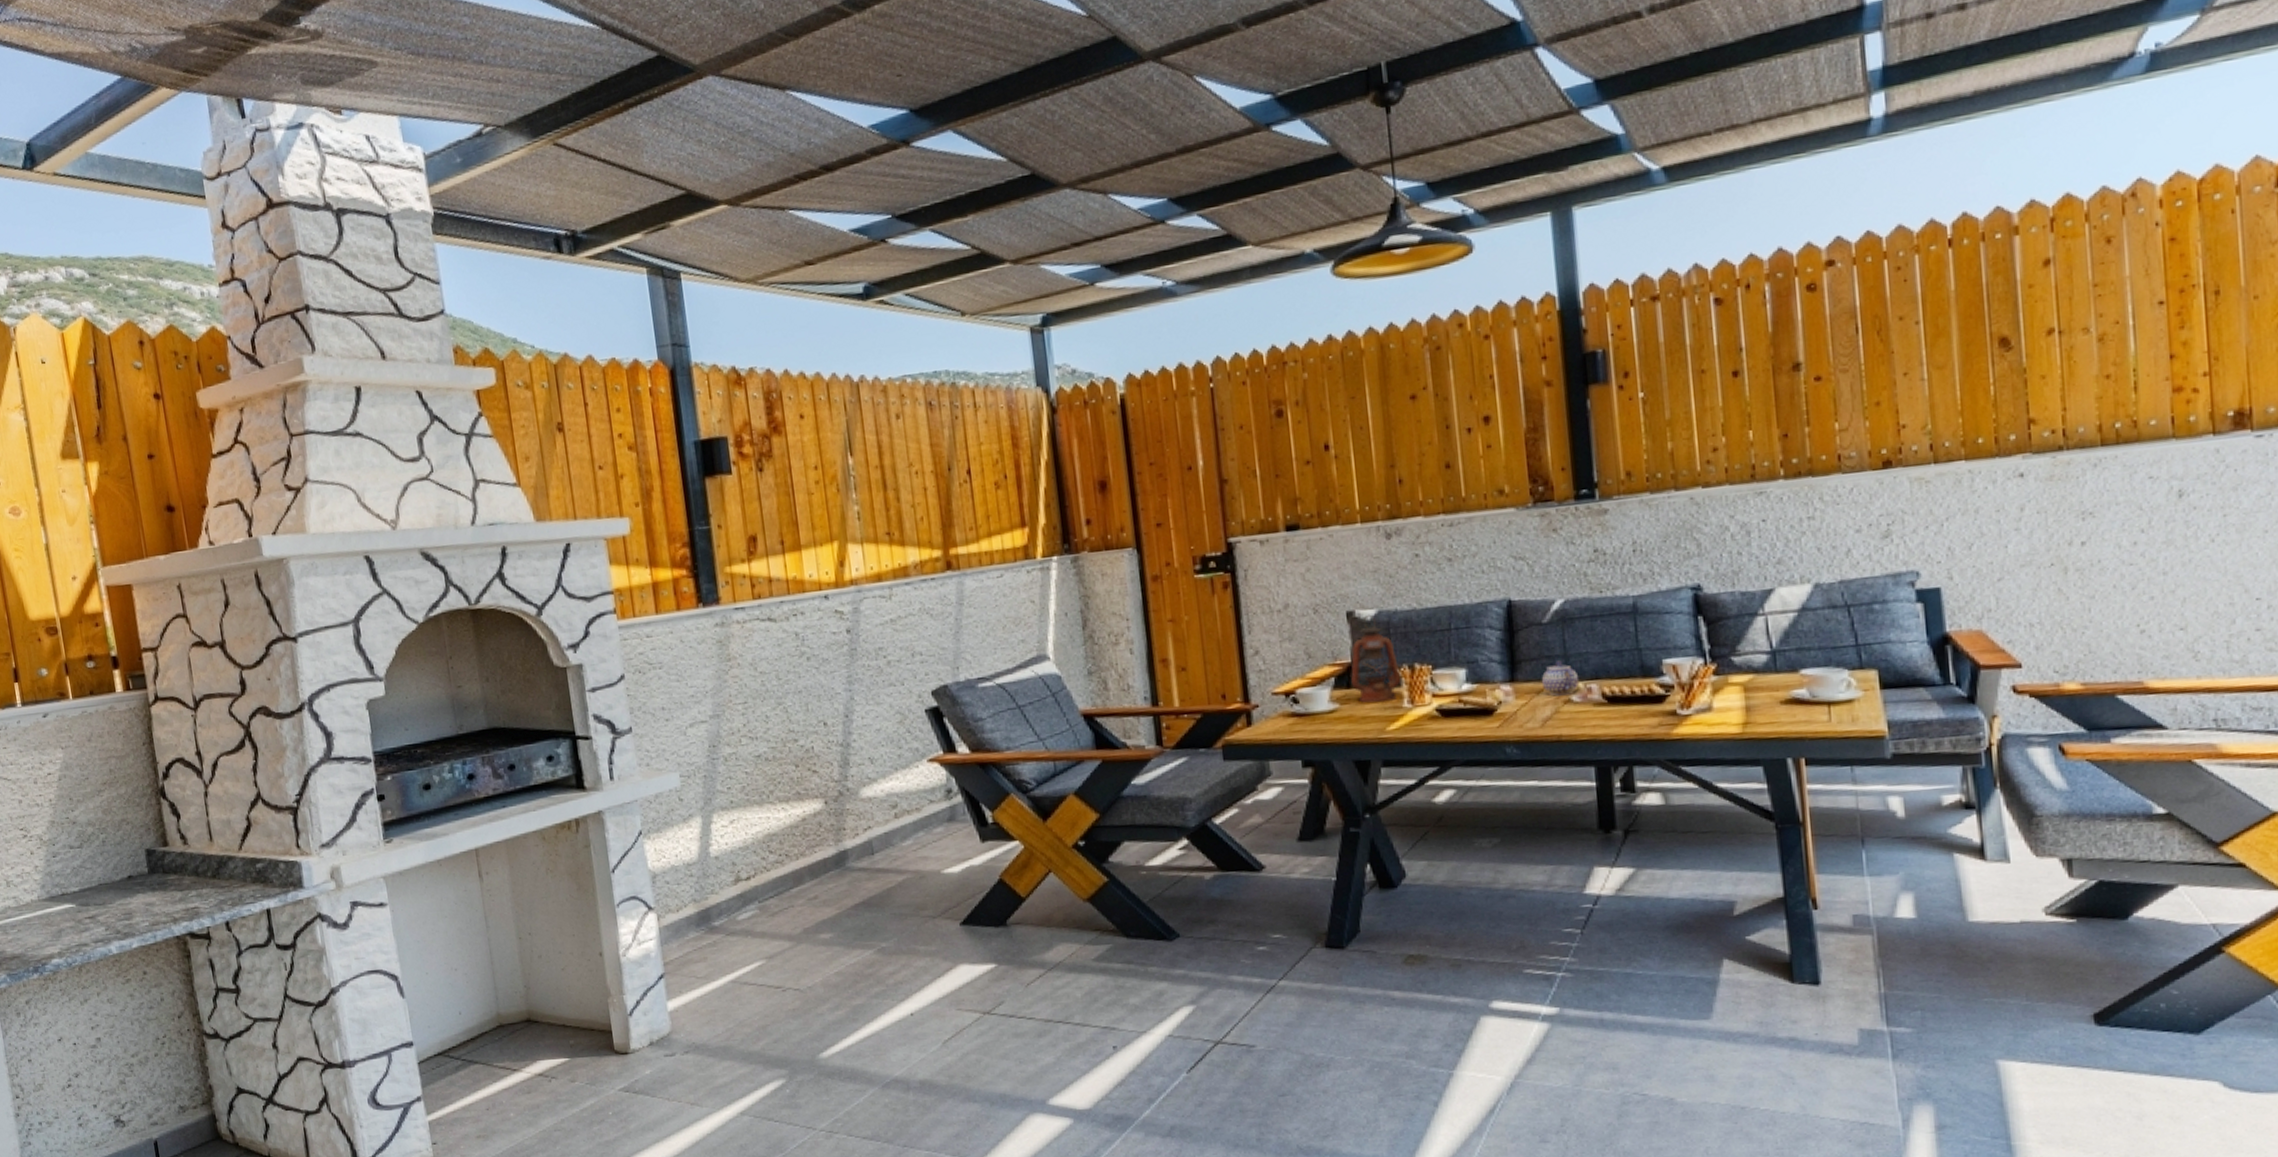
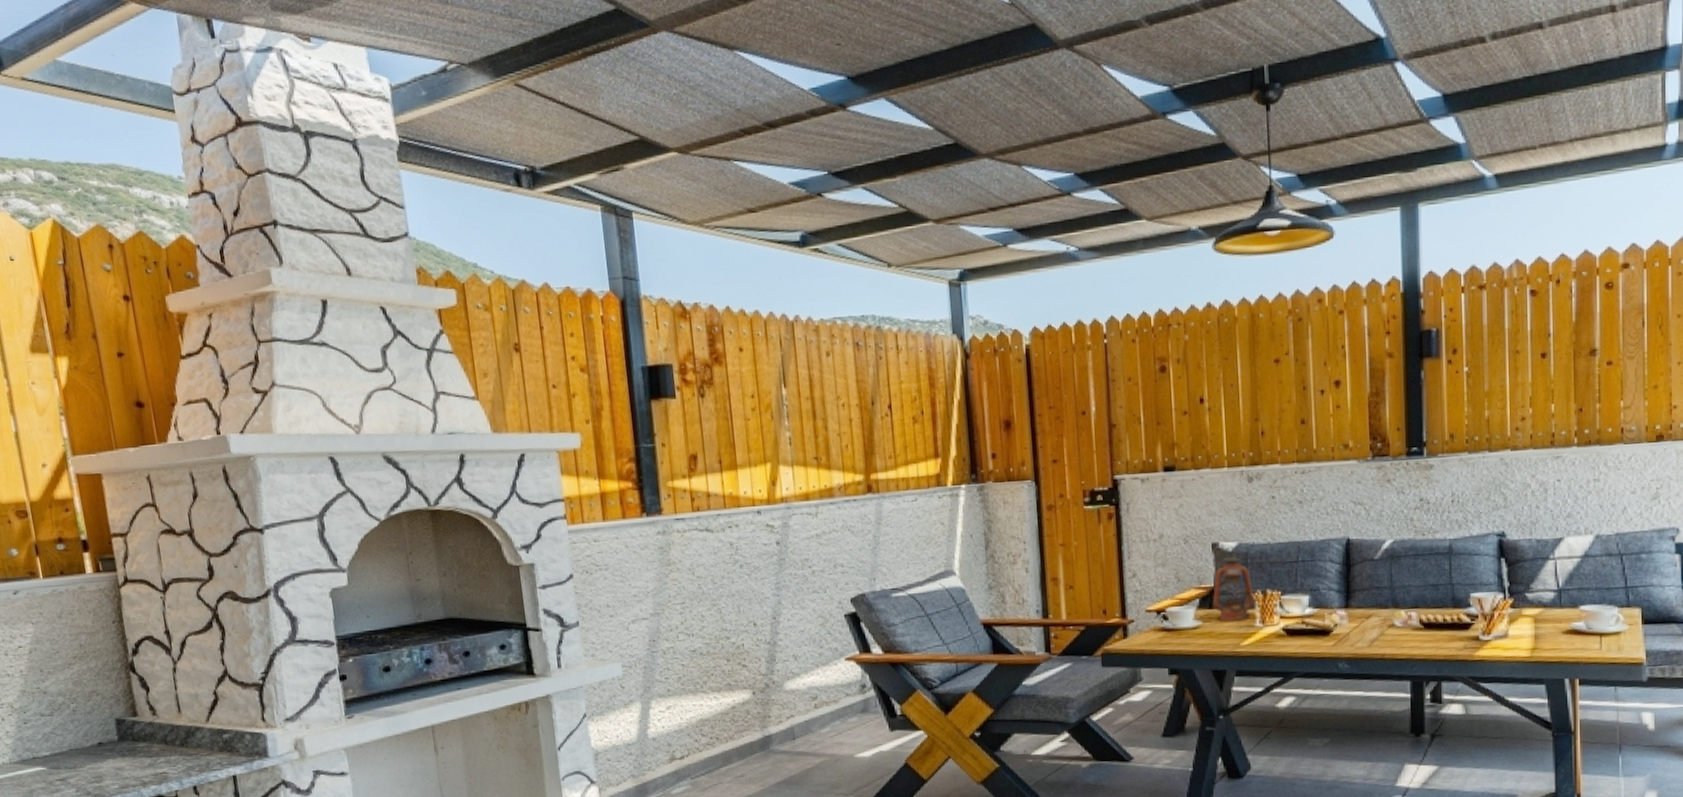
teapot: present [1541,660,1580,697] -> none [1370,591,1402,621]

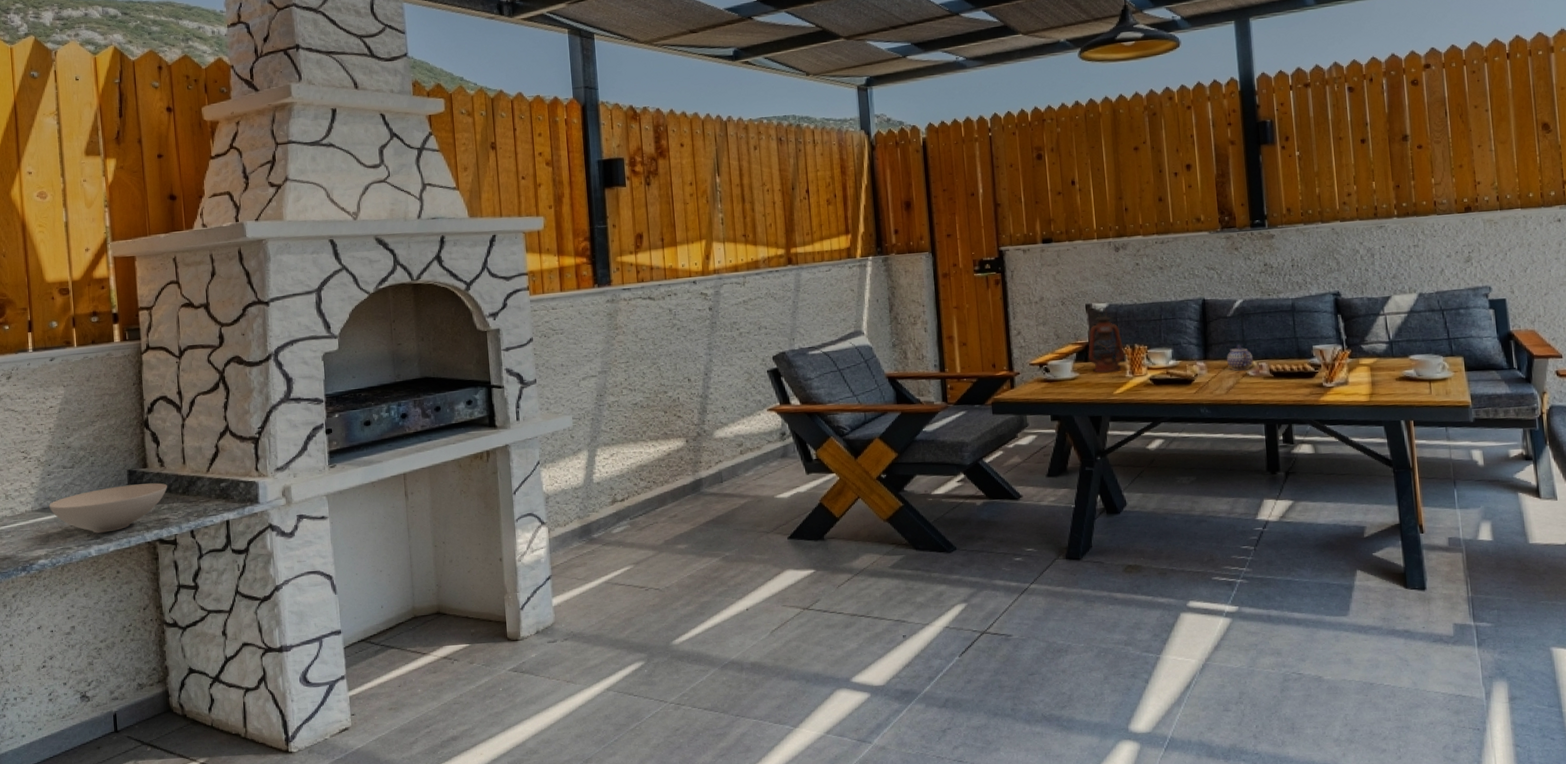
bowl: none [29,733,163,789] -> present [49,482,167,533]
teapot: none [1370,591,1402,621] -> present [1226,344,1254,371]

